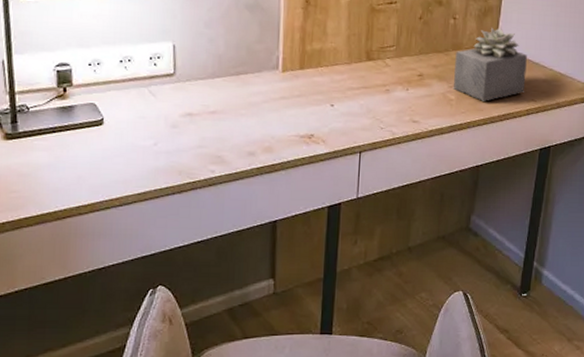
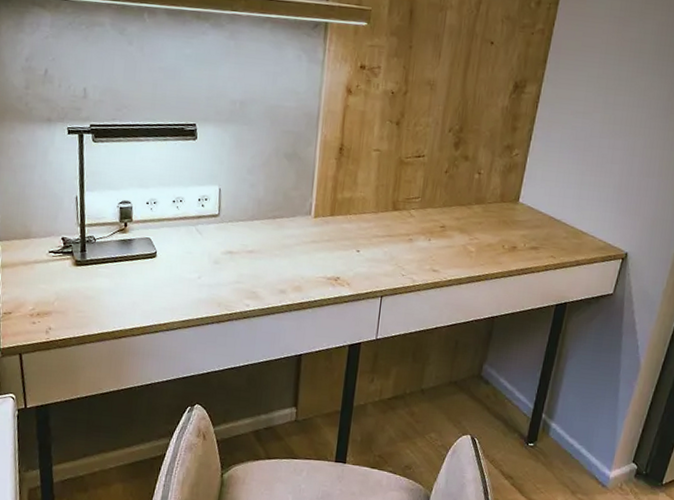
succulent plant: present [453,27,527,101] -> none [473,183,549,255]

